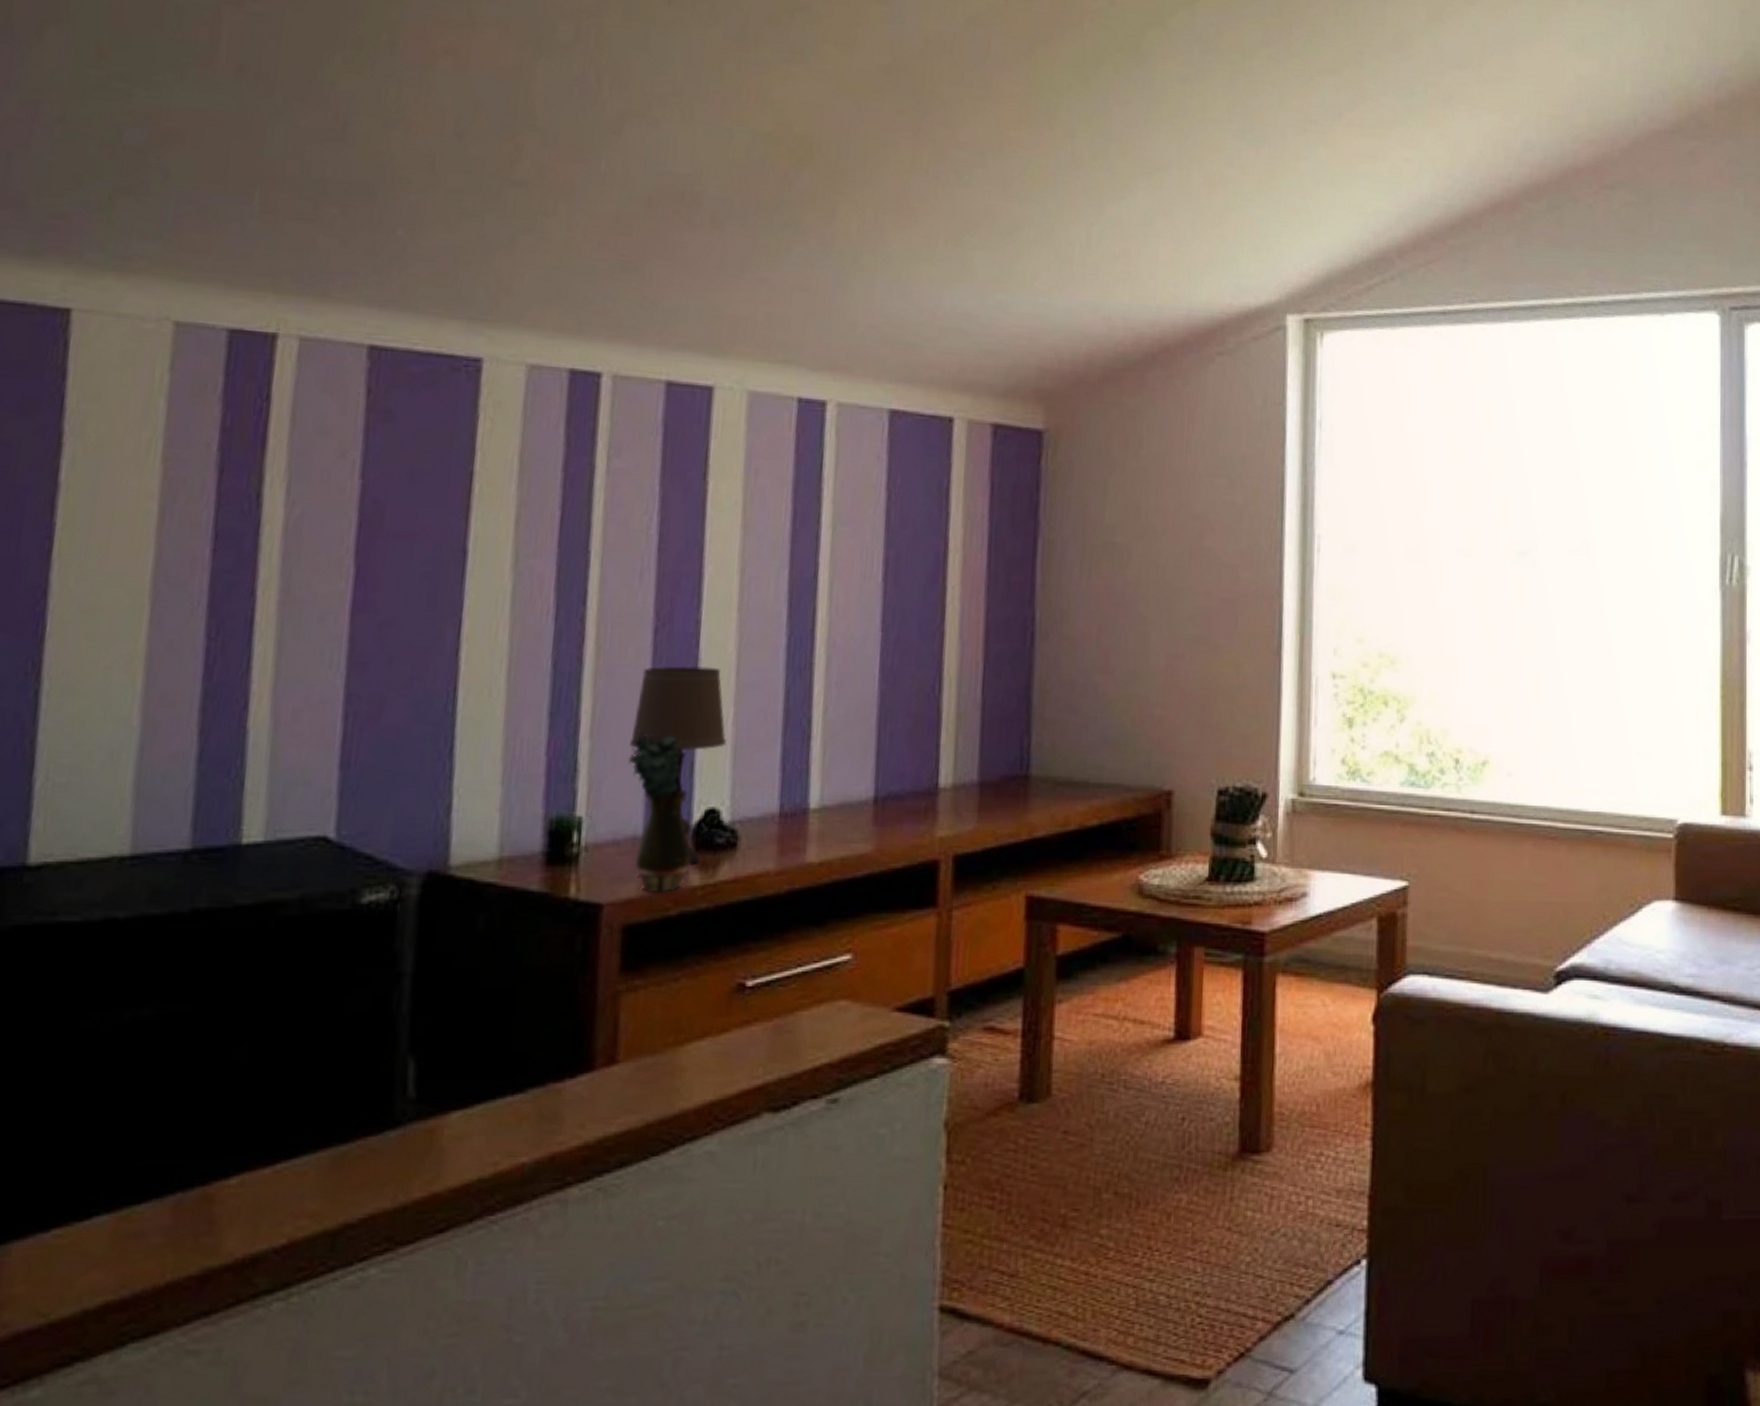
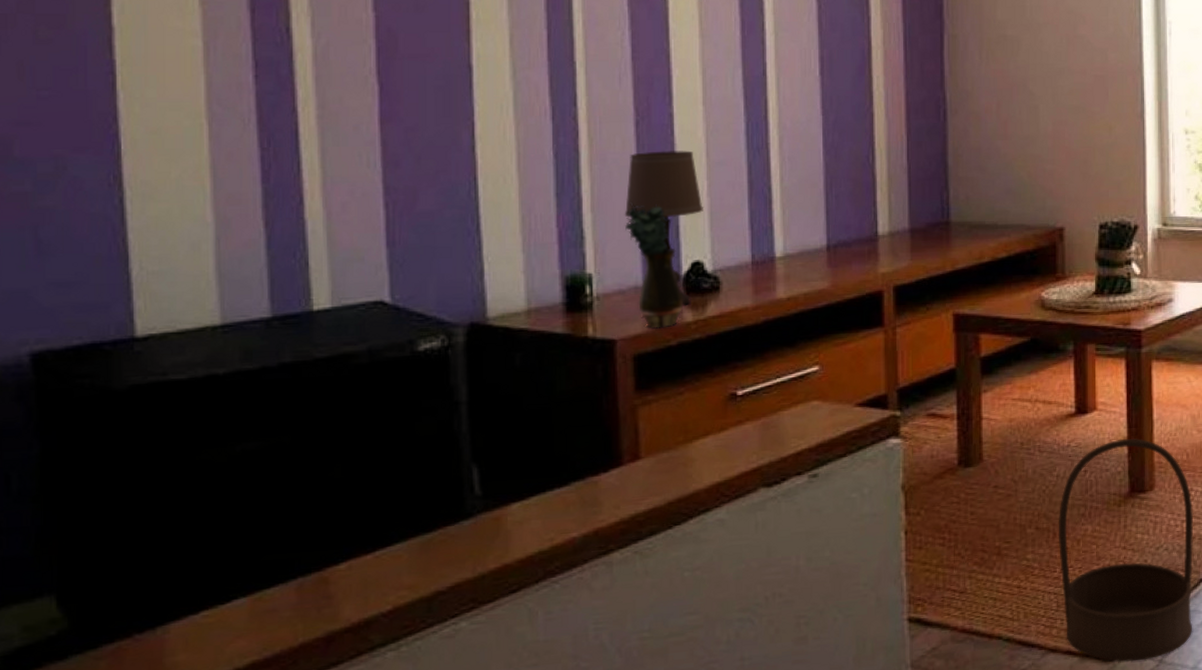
basket: none [1142,1077,1323,1392] -> present [1058,438,1194,662]

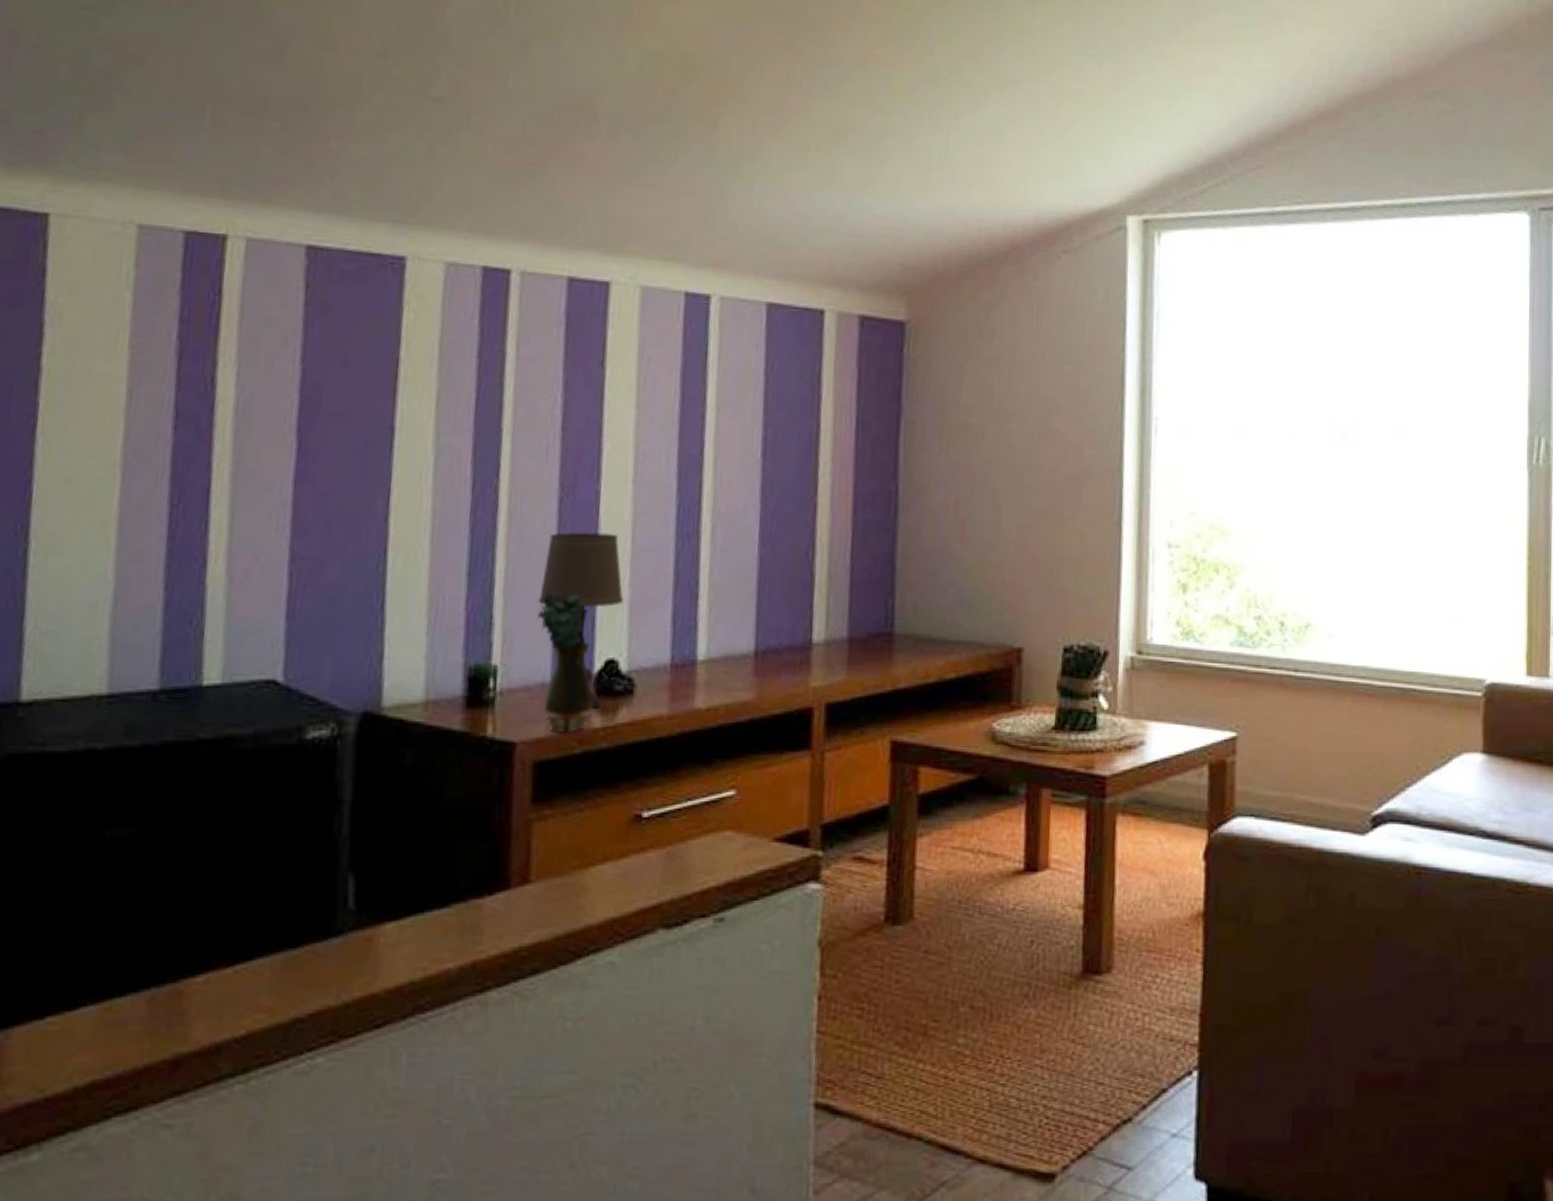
basket: present [1058,438,1194,662] -> none [995,906,1158,1185]

